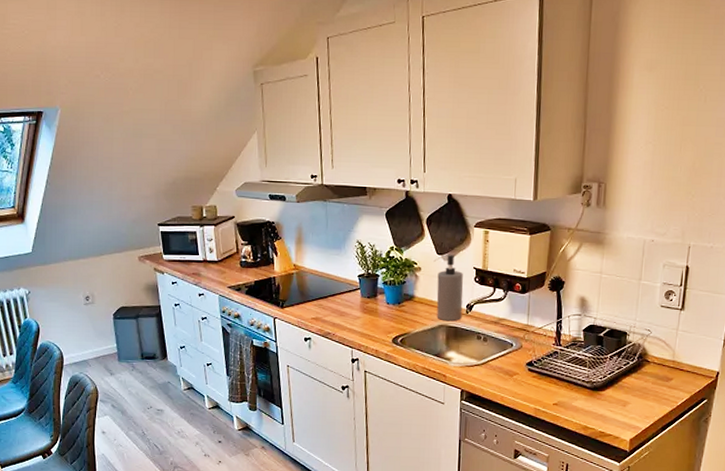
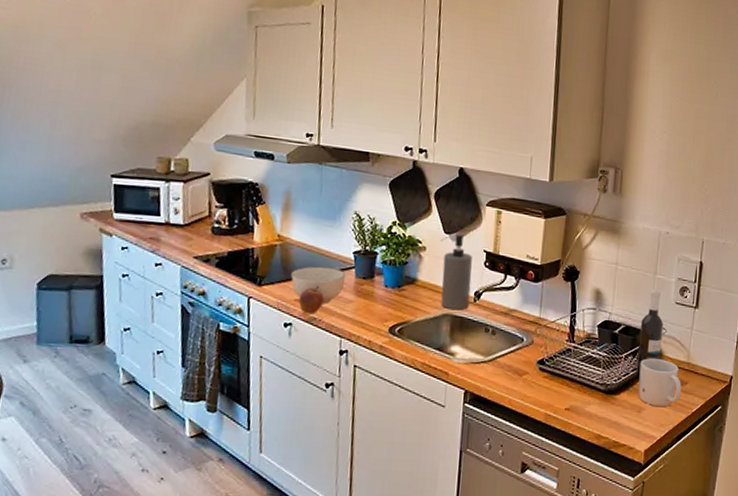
bowl: none [307,289,353,321] -> present [291,266,346,304]
fruit: none [315,306,336,330] -> present [298,286,325,315]
wine bottle: none [620,294,649,377] -> present [635,288,664,379]
mug: none [623,358,666,401] -> present [638,358,681,407]

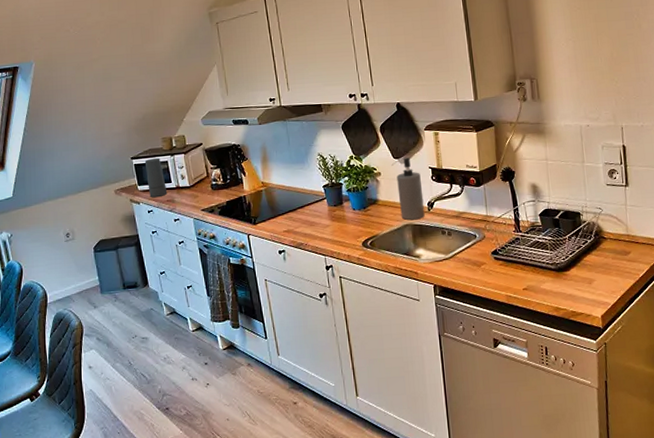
canister: none [127,180,153,232] -> present [144,158,168,198]
bowl: present [291,266,346,304] -> none [277,201,321,231]
fruit: present [298,286,325,315] -> none [286,218,307,241]
wine bottle: present [635,288,664,379] -> none [577,175,601,255]
mug: present [638,358,681,407] -> none [583,235,626,277]

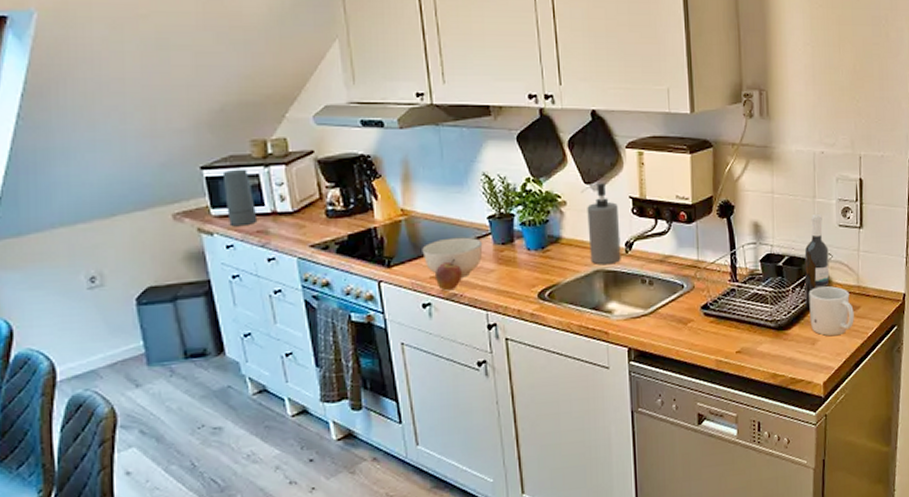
bowl: none [277,201,321,231] -> present [422,237,483,278]
fruit: none [286,218,307,241] -> present [434,259,463,291]
wine bottle: none [577,175,601,255] -> present [804,213,830,310]
mug: none [583,235,626,277] -> present [809,286,854,336]

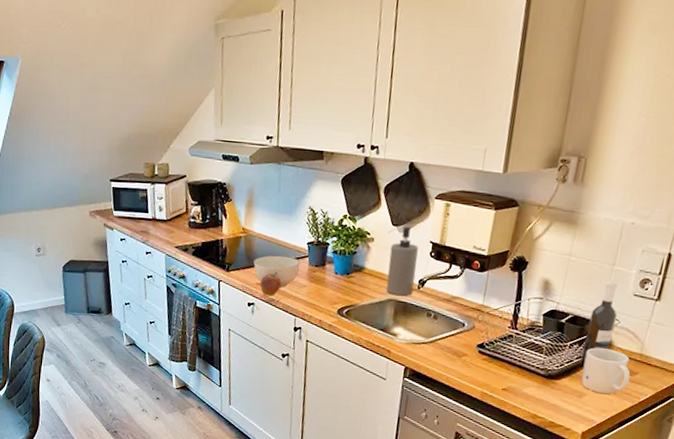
canister: present [222,169,258,227] -> none [123,183,143,226]

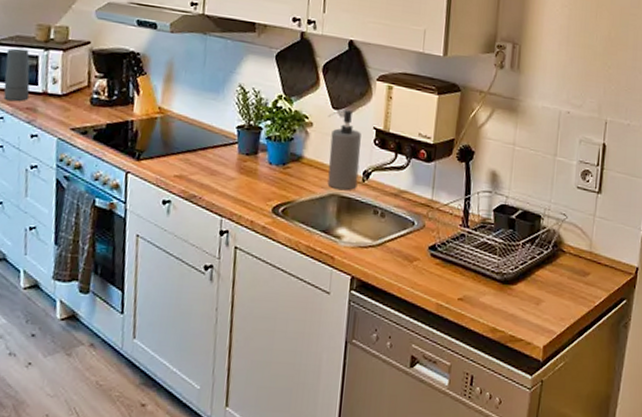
canister: none [123,183,143,226] -> present [3,48,30,102]
bowl: present [253,255,301,288] -> none [171,140,229,181]
fruit: present [260,272,282,296] -> none [178,162,206,192]
wine bottle: present [580,280,618,367] -> none [534,171,564,268]
mug: present [580,347,631,395] -> none [536,246,583,300]

